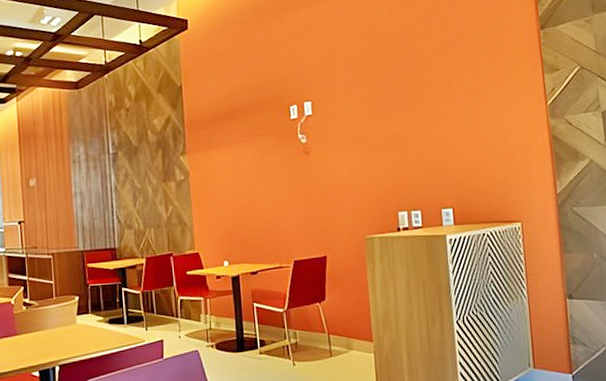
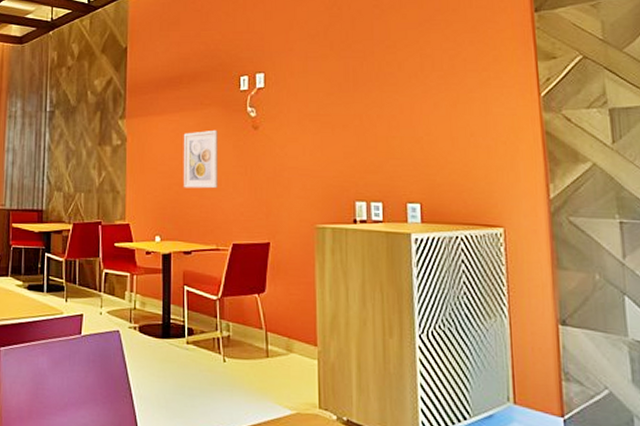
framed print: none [243,158,277,214] -> present [184,130,218,189]

